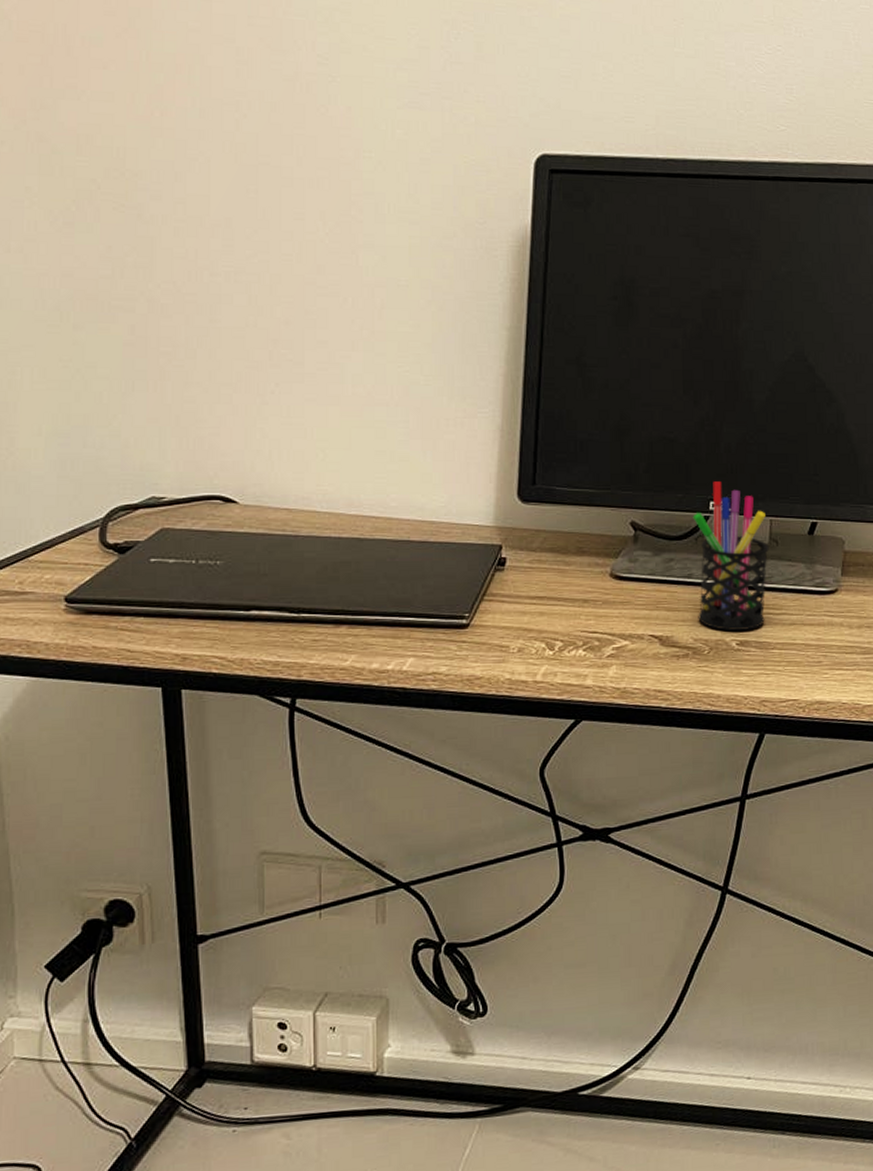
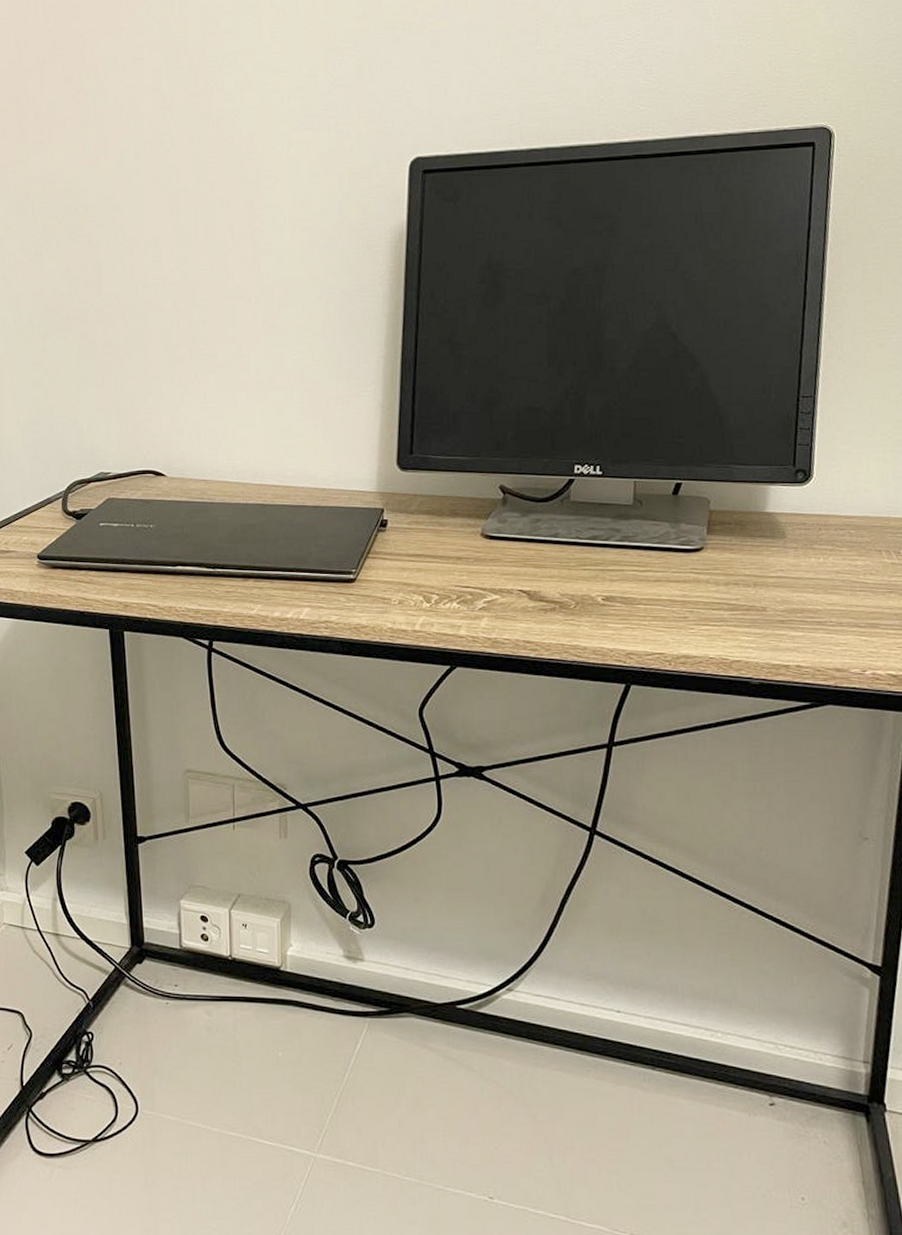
pen holder: present [693,481,769,632] -> none [558,446,633,587]

